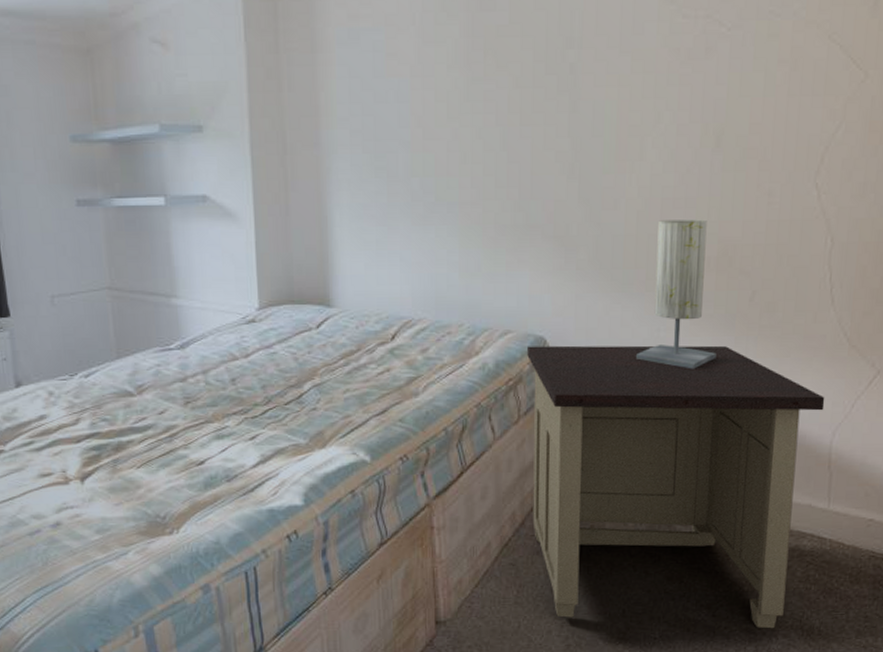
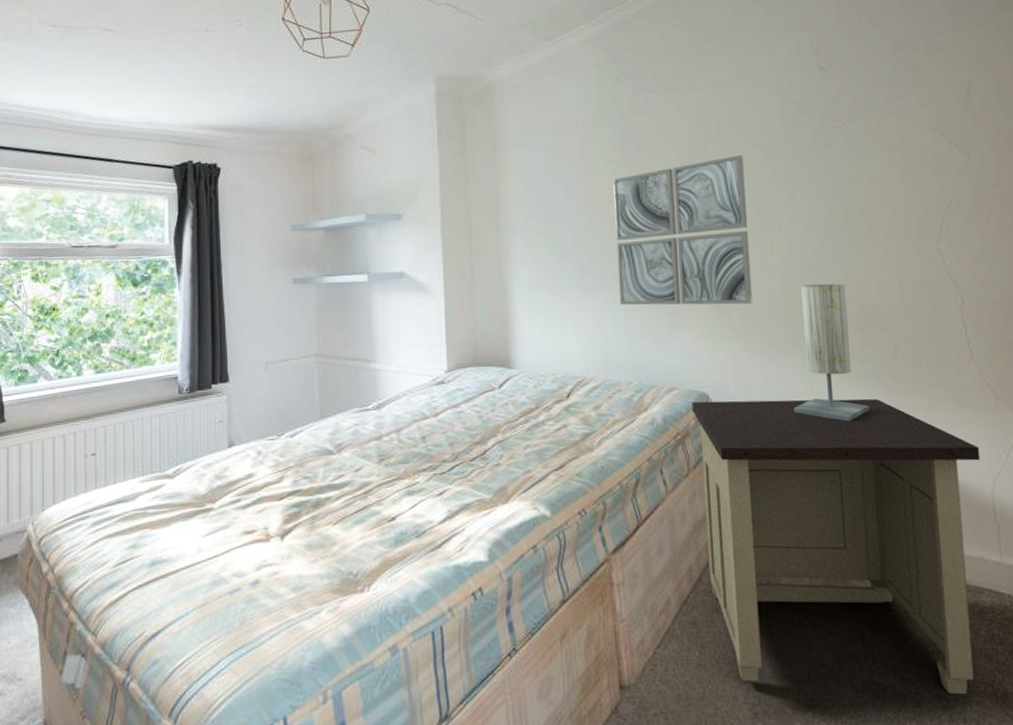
wall art: none [453,63,608,241] -> present [612,154,753,306]

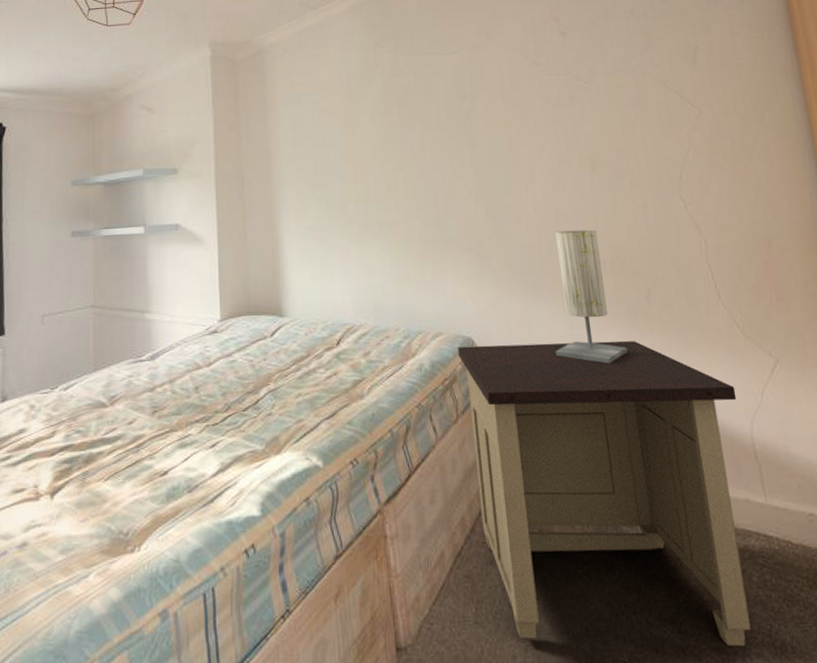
wall art: present [612,154,753,306] -> none [376,110,511,253]

